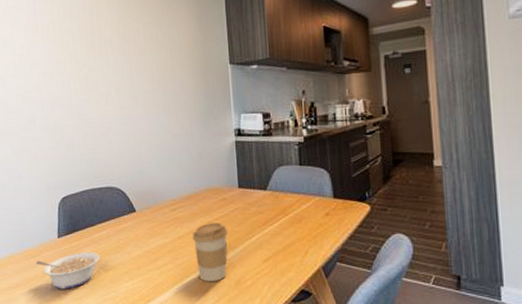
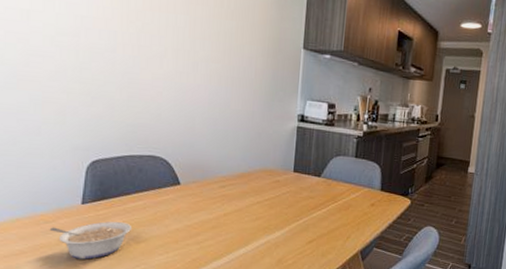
coffee cup: present [192,223,229,282] -> none [238,203,277,260]

